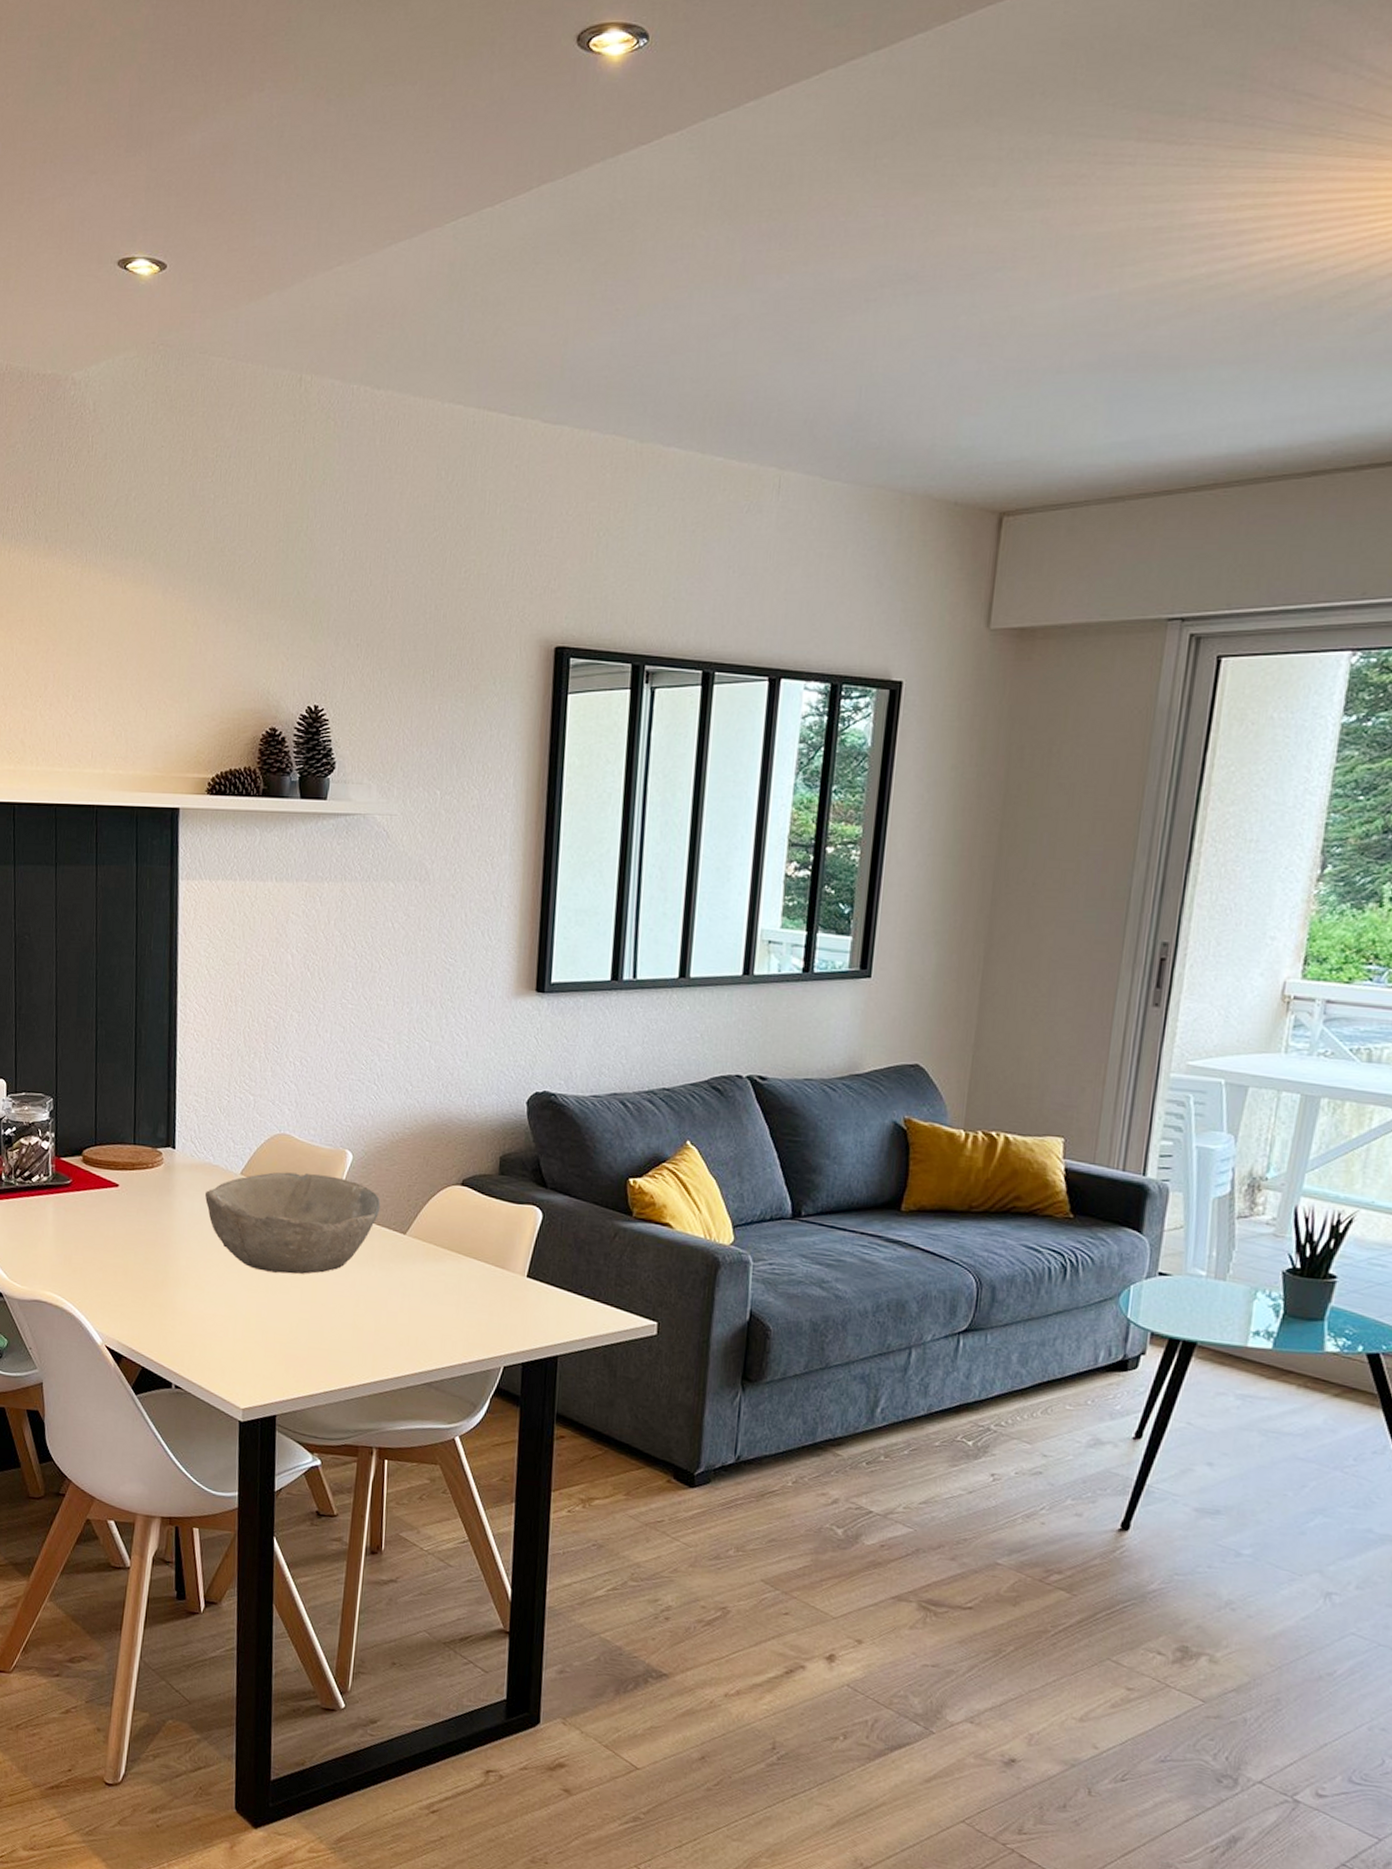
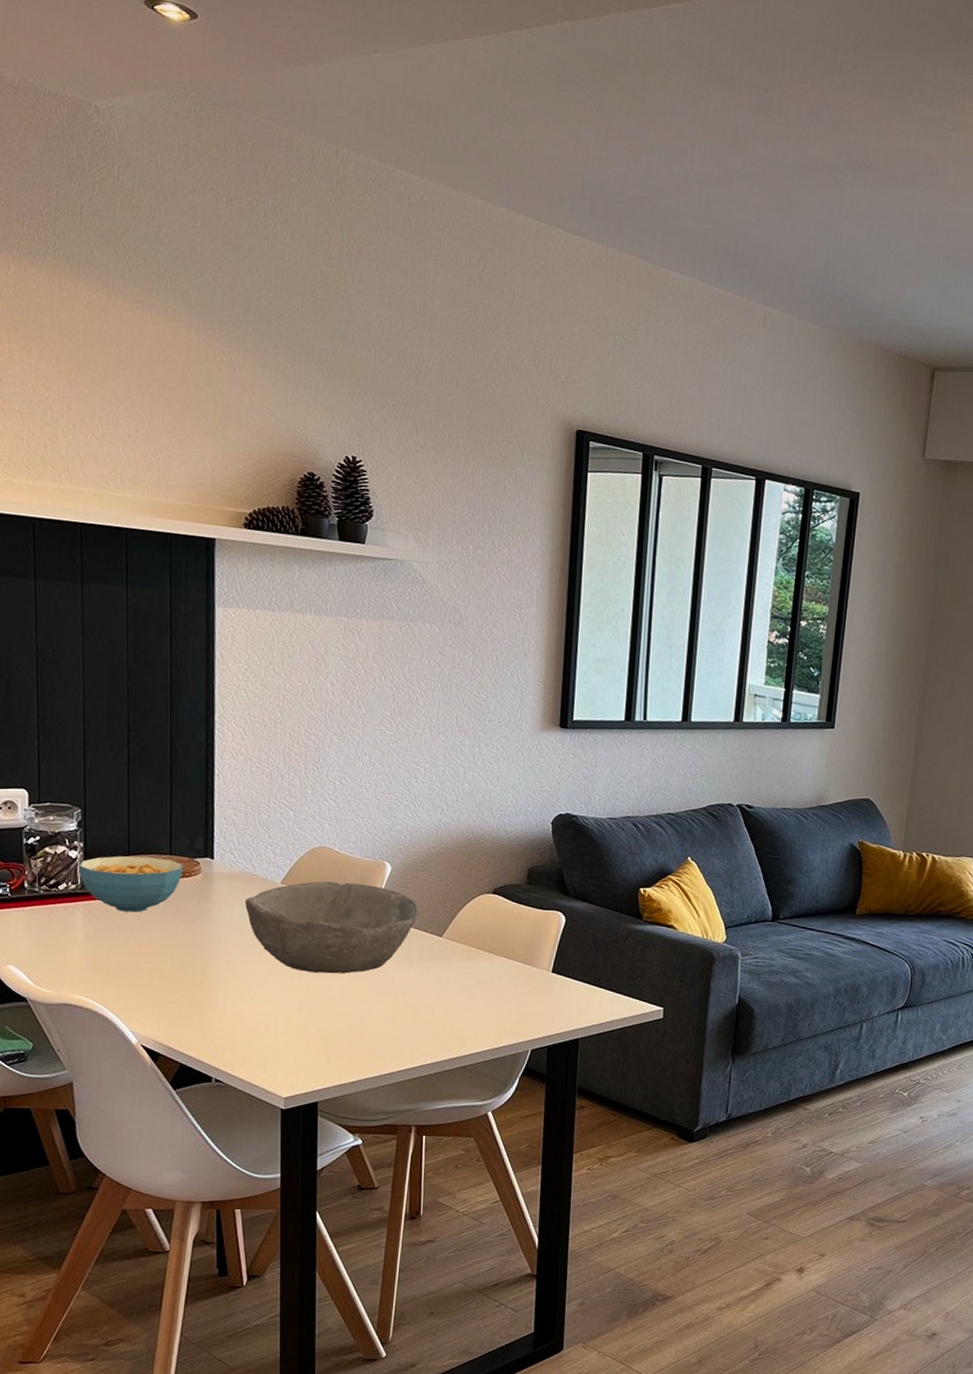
cereal bowl: none [49,1146,147,1206] -> present [78,855,184,913]

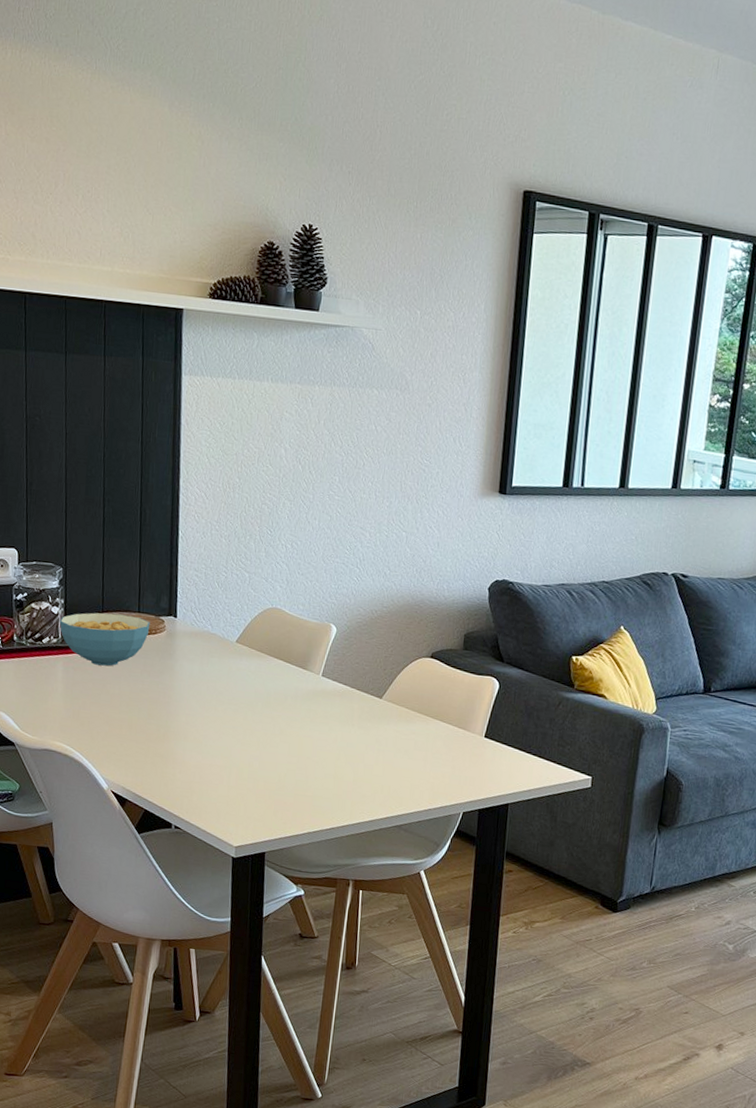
bowl: present [244,881,418,974] -> none [203,641,360,731]

